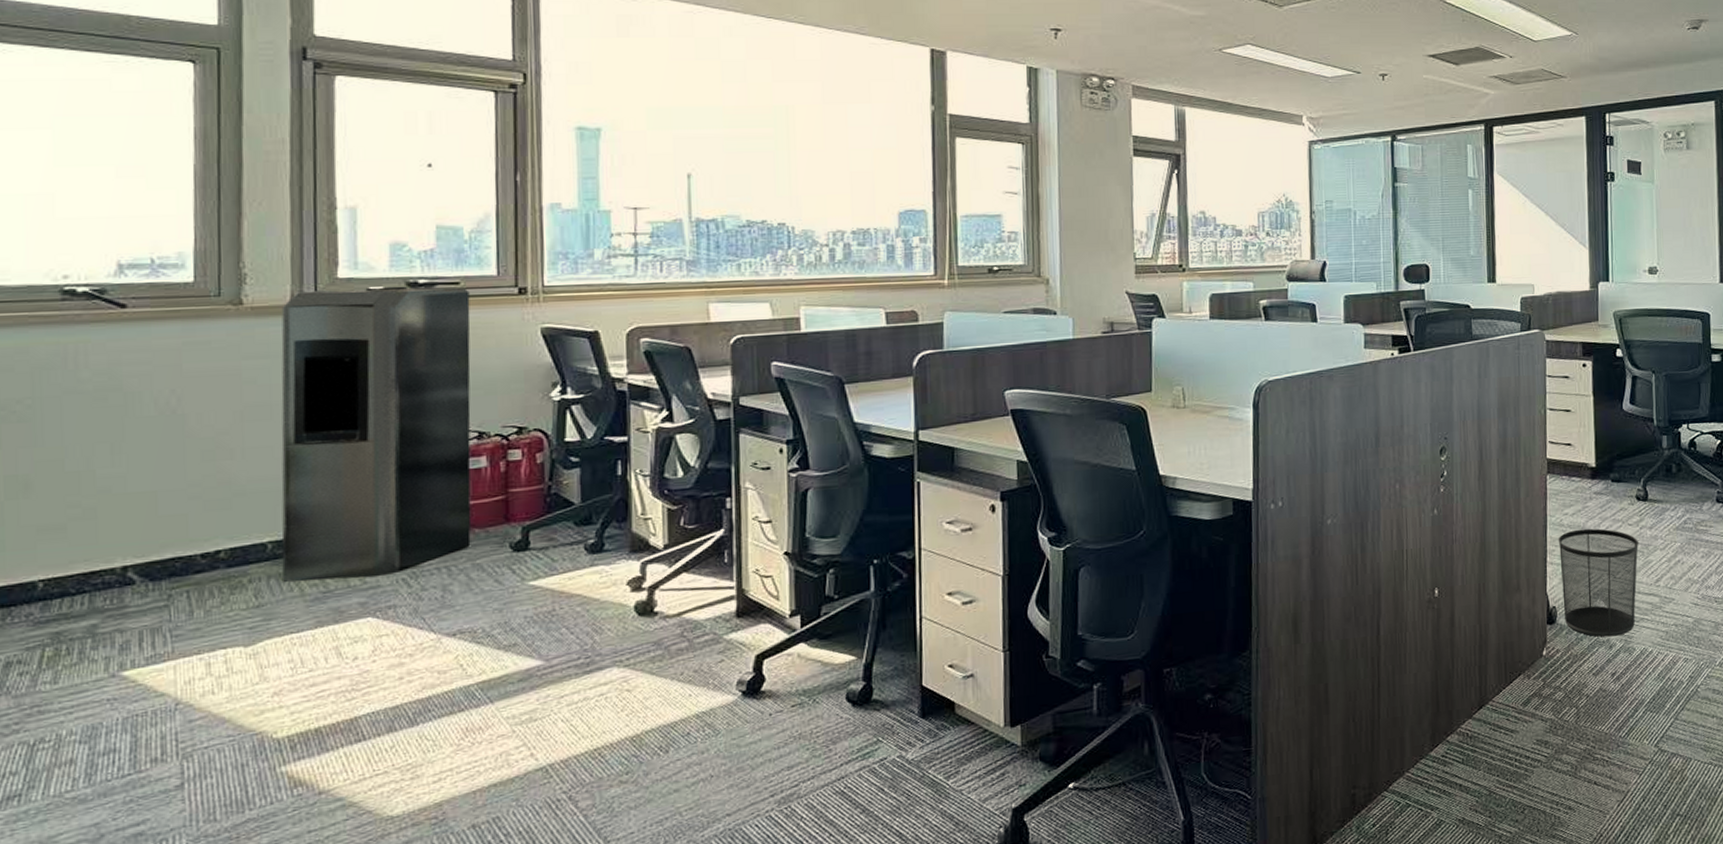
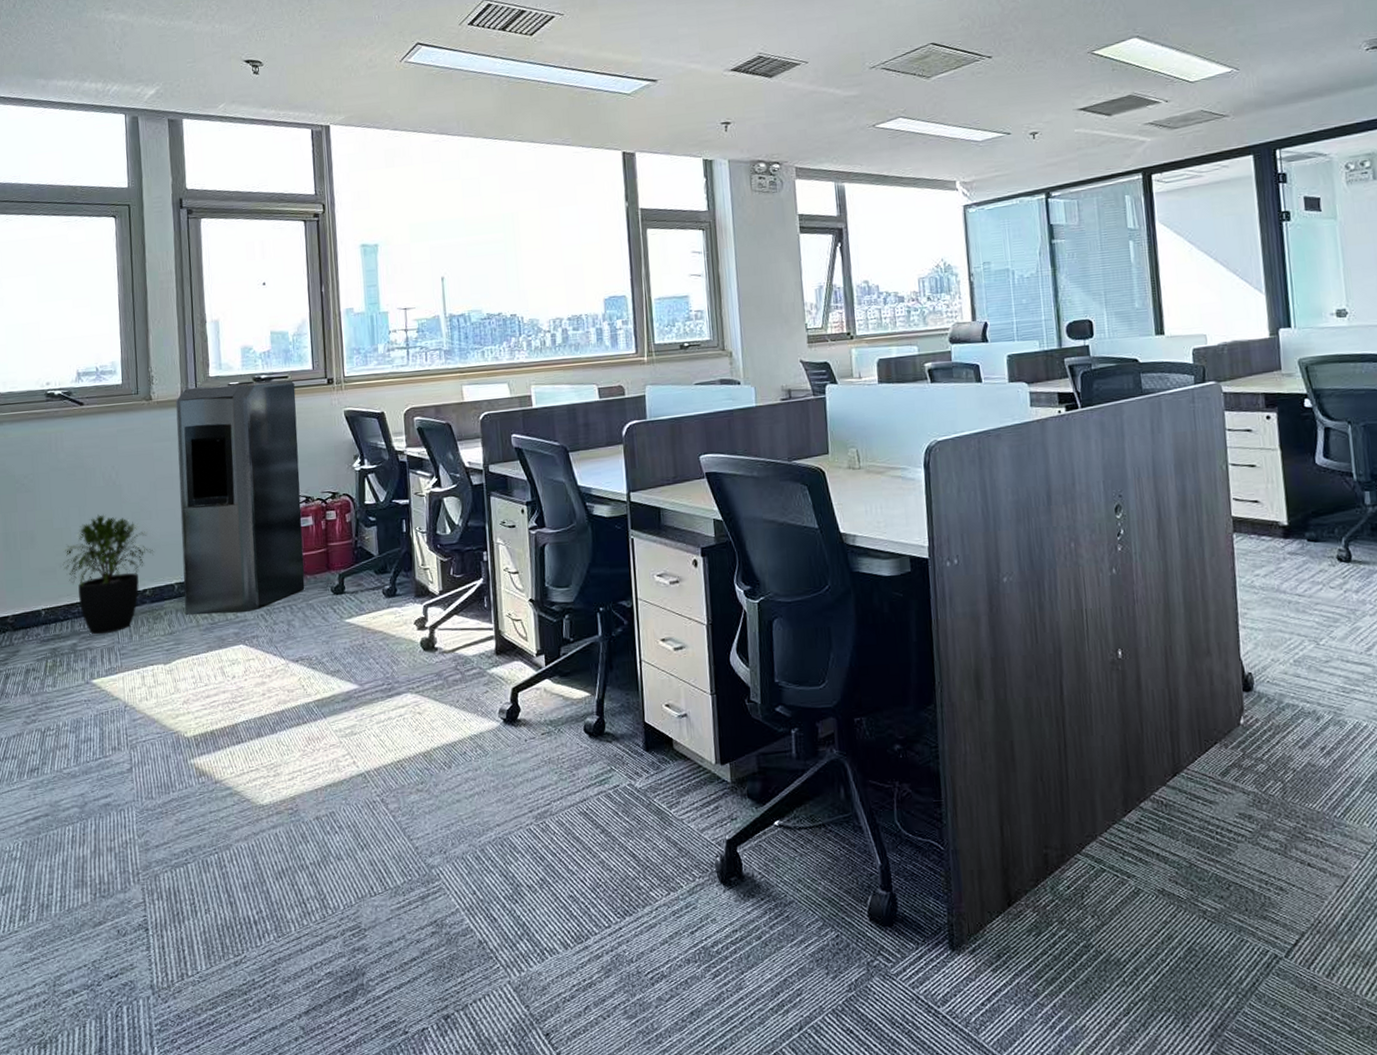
potted plant: none [75,452,238,611] -> present [60,514,155,634]
waste bin: present [1558,528,1639,637] -> none [1249,591,1345,708]

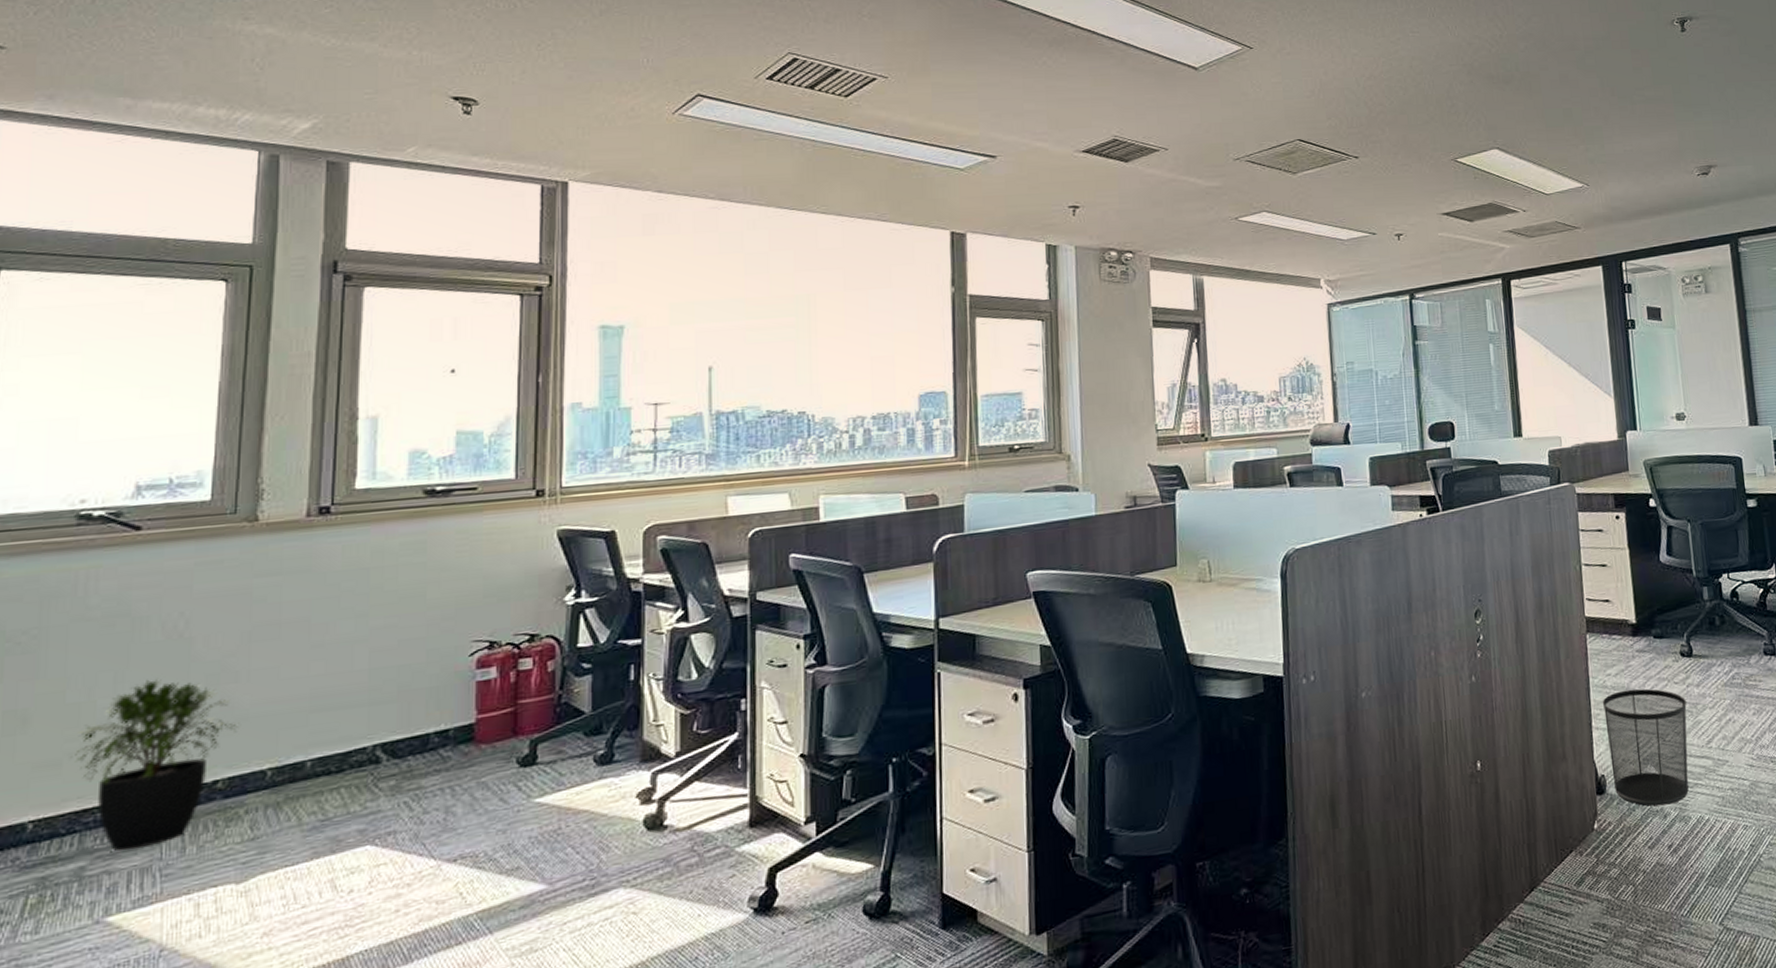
water dispenser: present [175,380,305,615] -> none [281,493,487,811]
waste bin: none [1249,591,1345,708] -> present [1602,688,1689,806]

